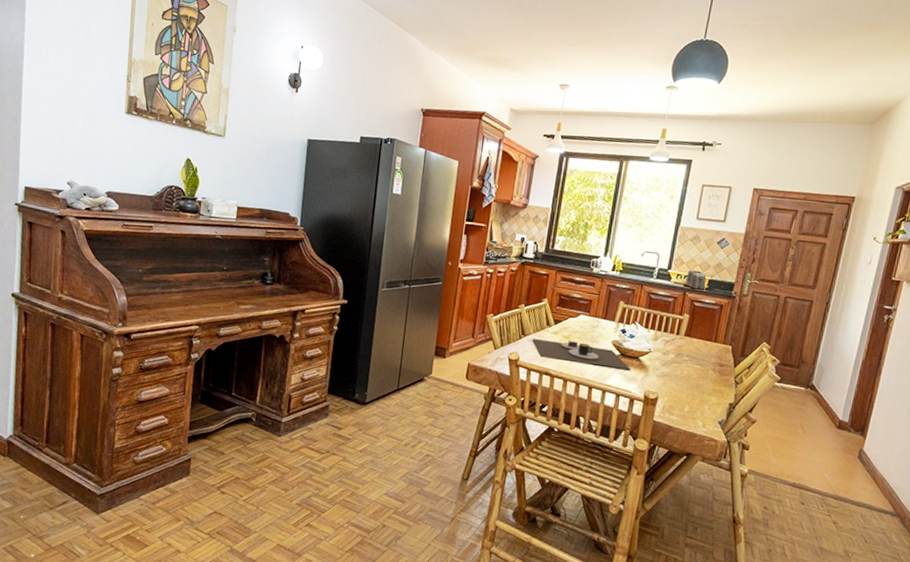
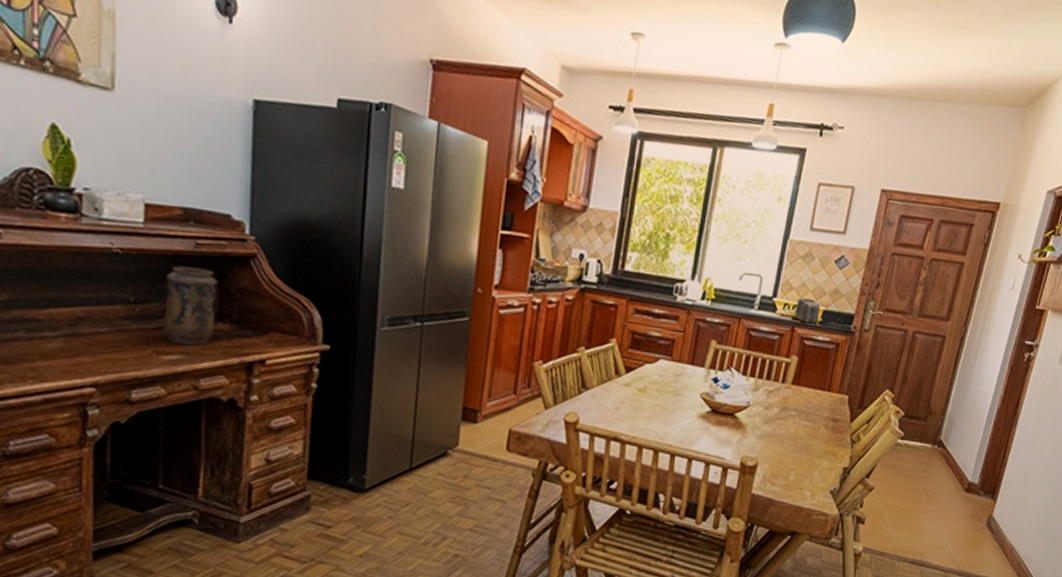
decorative vase: none [243,246,279,299] -> present [163,266,219,346]
place setting: present [532,339,631,371] -> none [596,393,725,431]

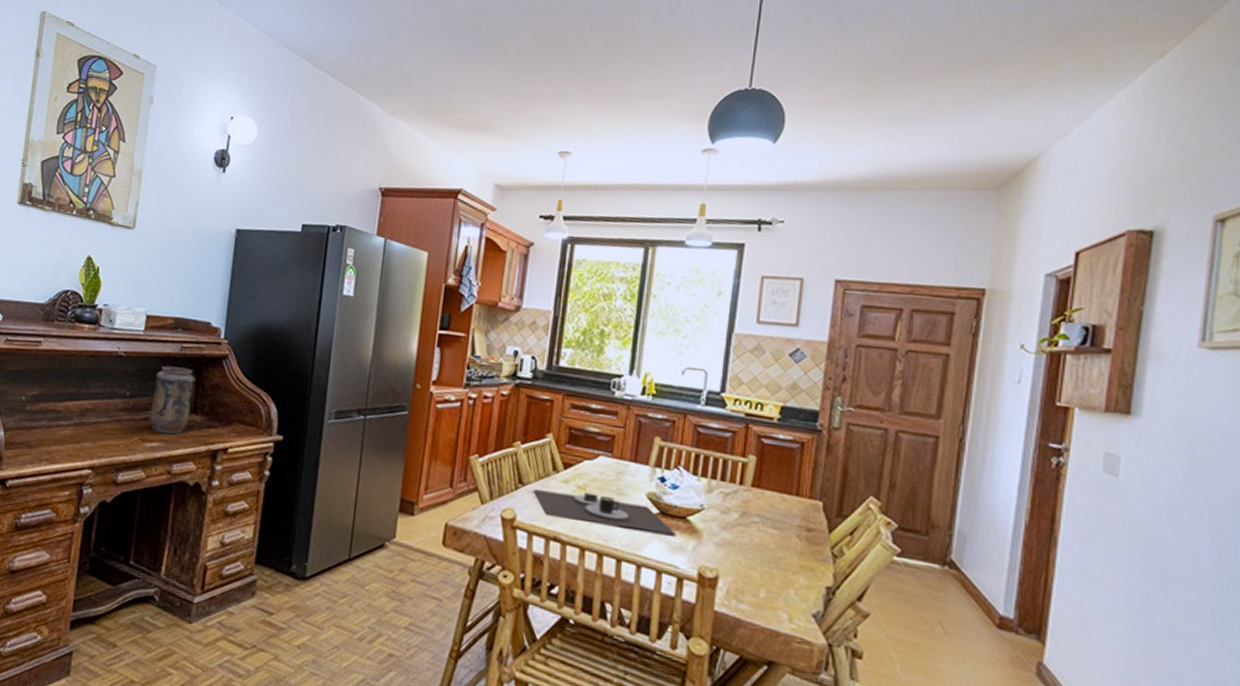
place setting: none [596,393,725,431] -> present [533,489,677,536]
toaster: present [793,297,821,326] -> none [746,392,778,423]

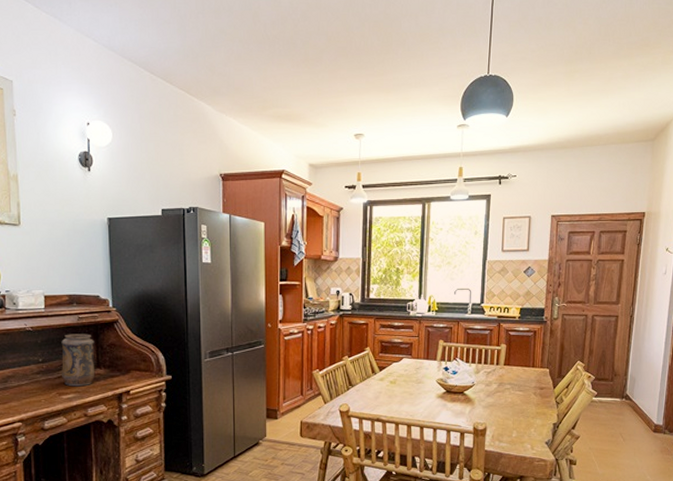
place setting: present [533,489,677,536] -> none [360,385,458,406]

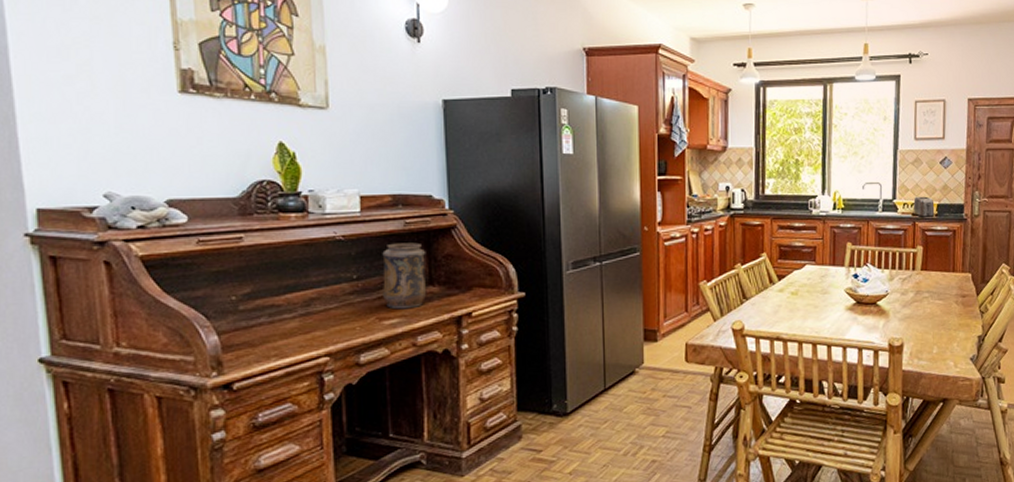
toaster: none [498,301,518,320] -> present [912,196,935,218]

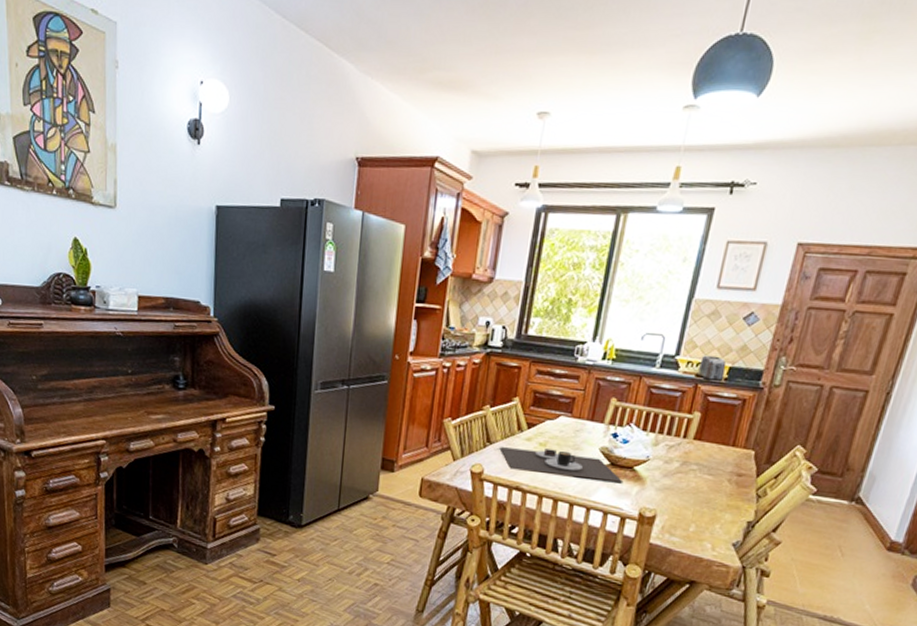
decorative vase: present [382,243,427,309] -> none [152,344,191,407]
place setting: none [756,297,870,321] -> present [499,447,624,484]

